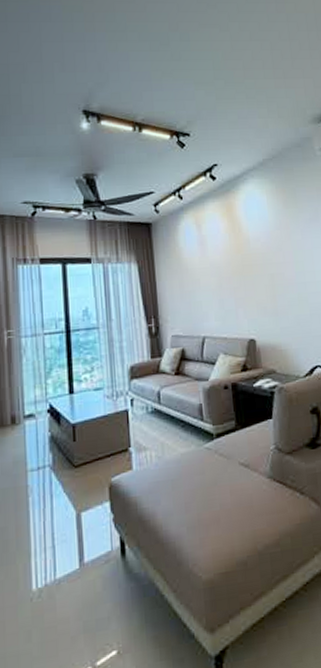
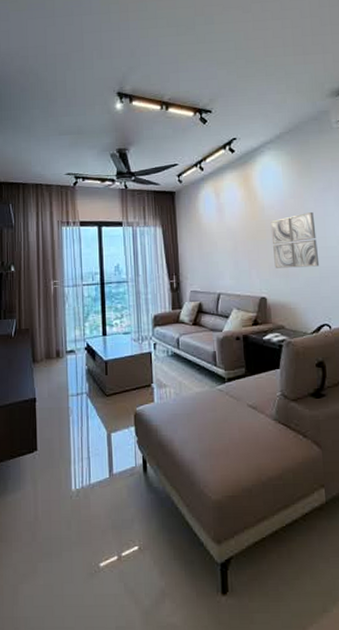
wall art: none [257,243,310,307] -> present [270,211,320,268]

